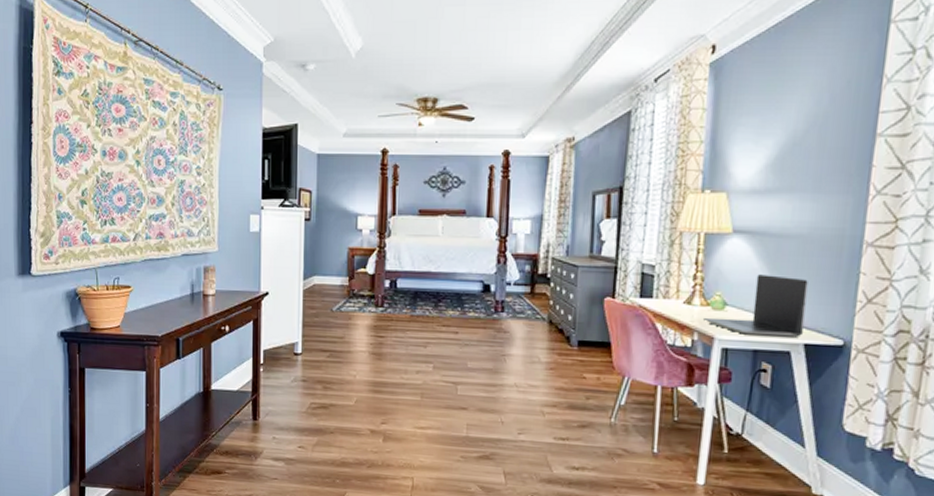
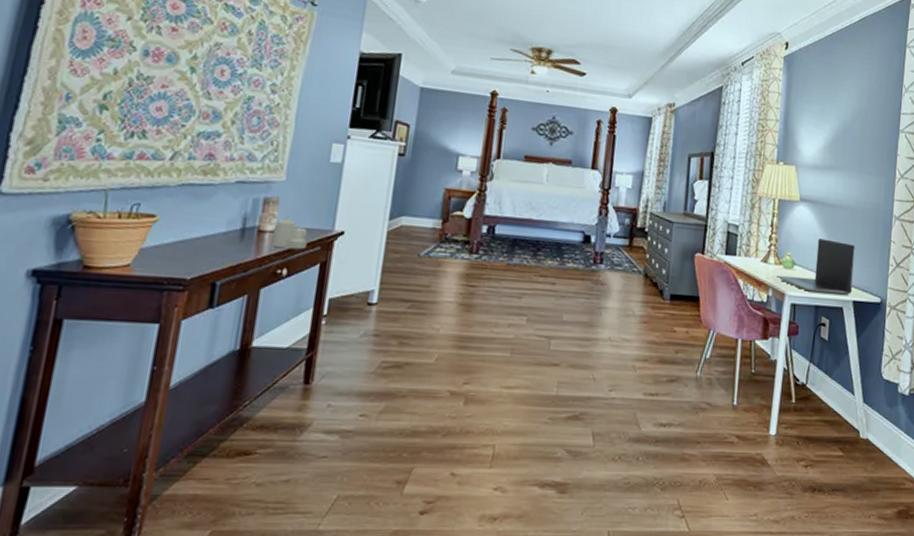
candle: none [215,282,241,310] -> present [272,216,308,250]

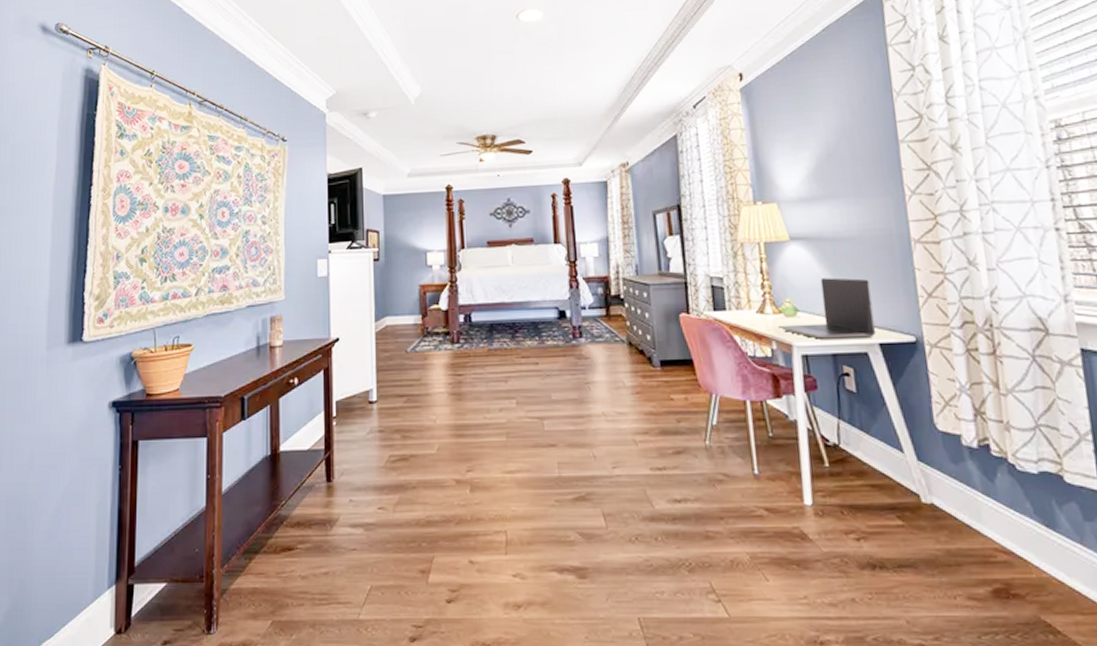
candle: present [272,216,308,250] -> none [283,331,311,360]

